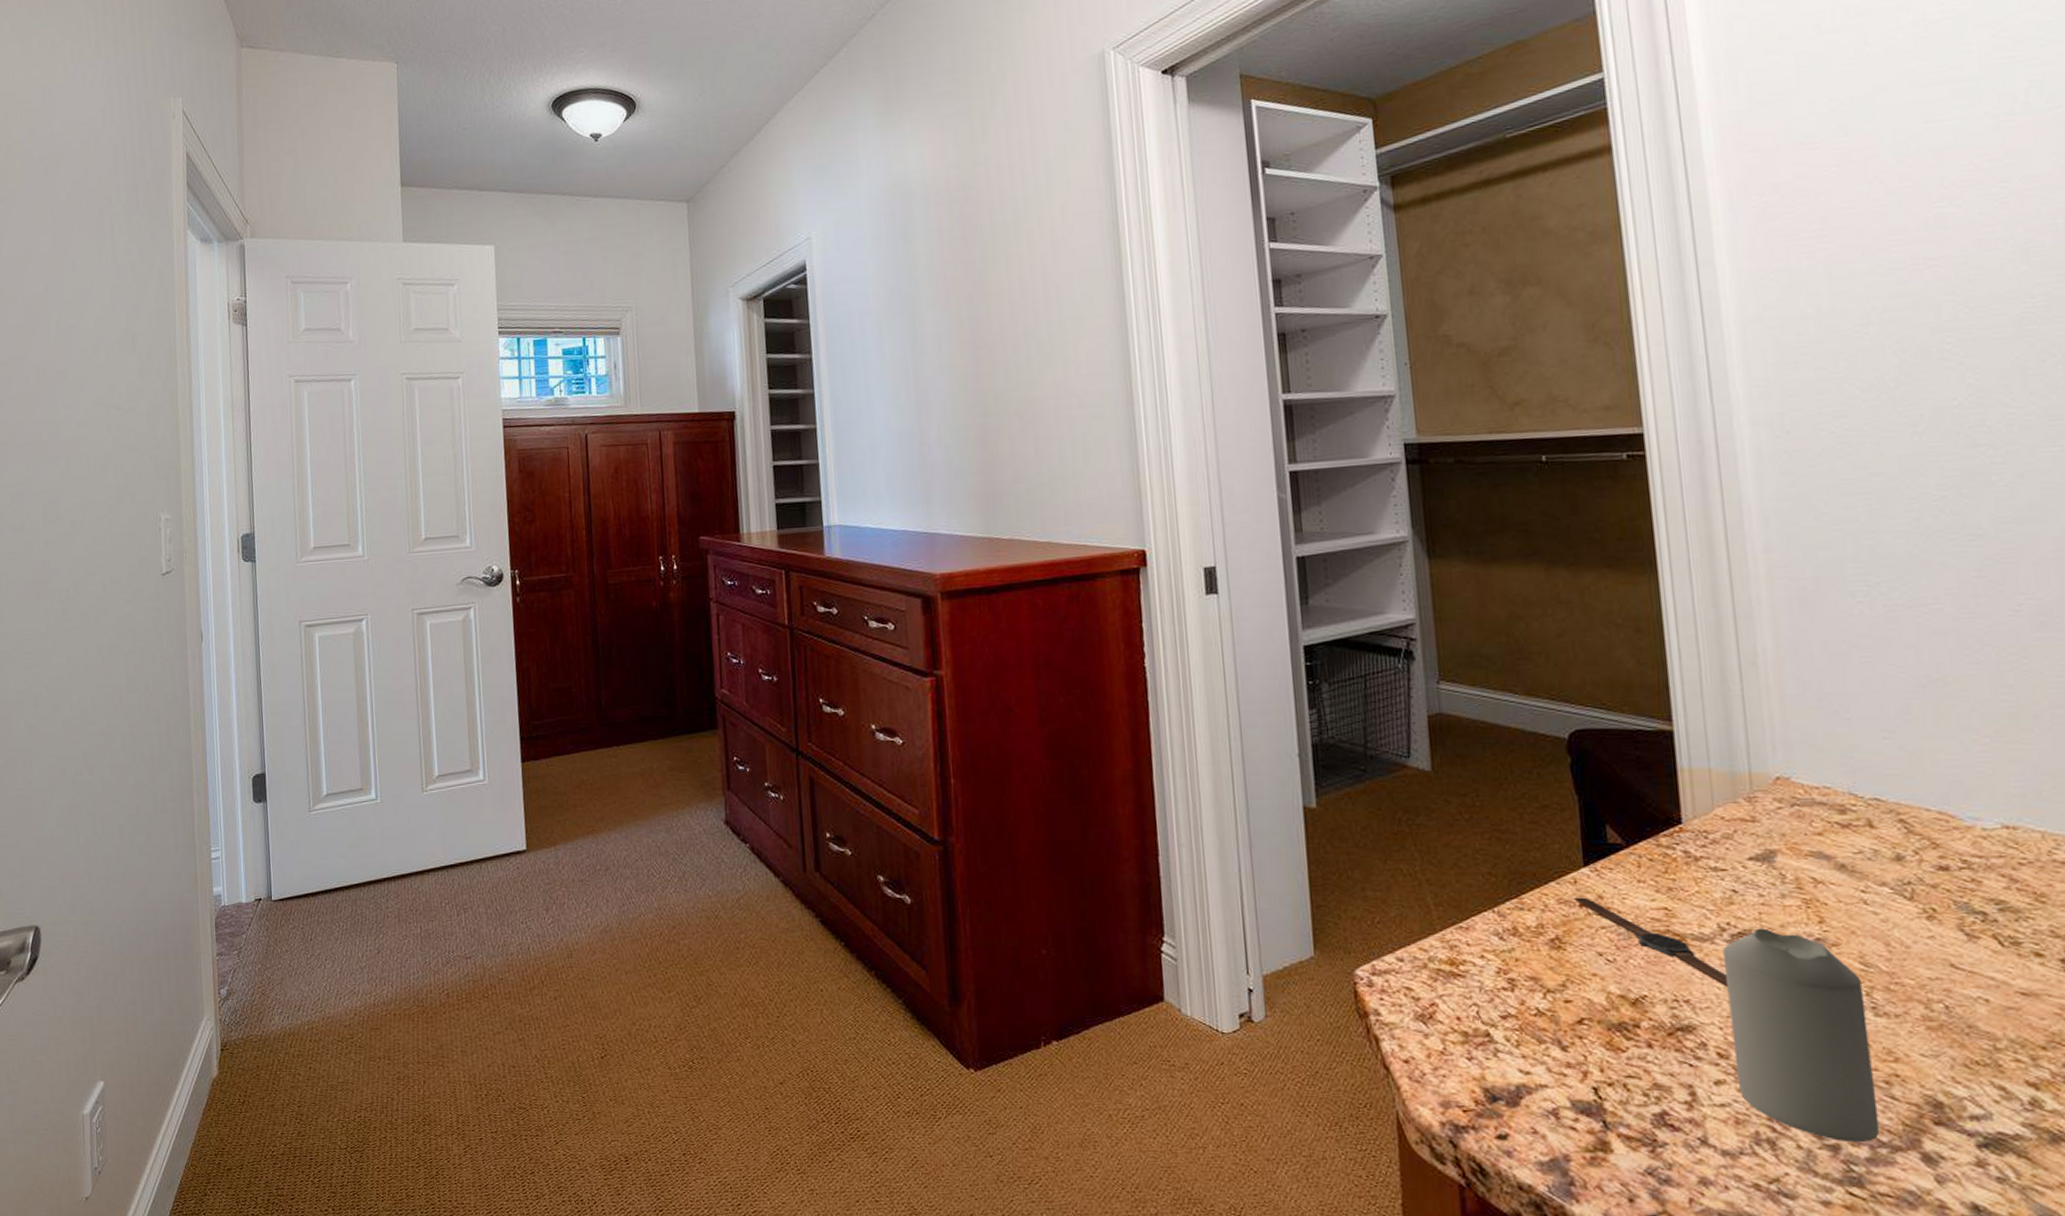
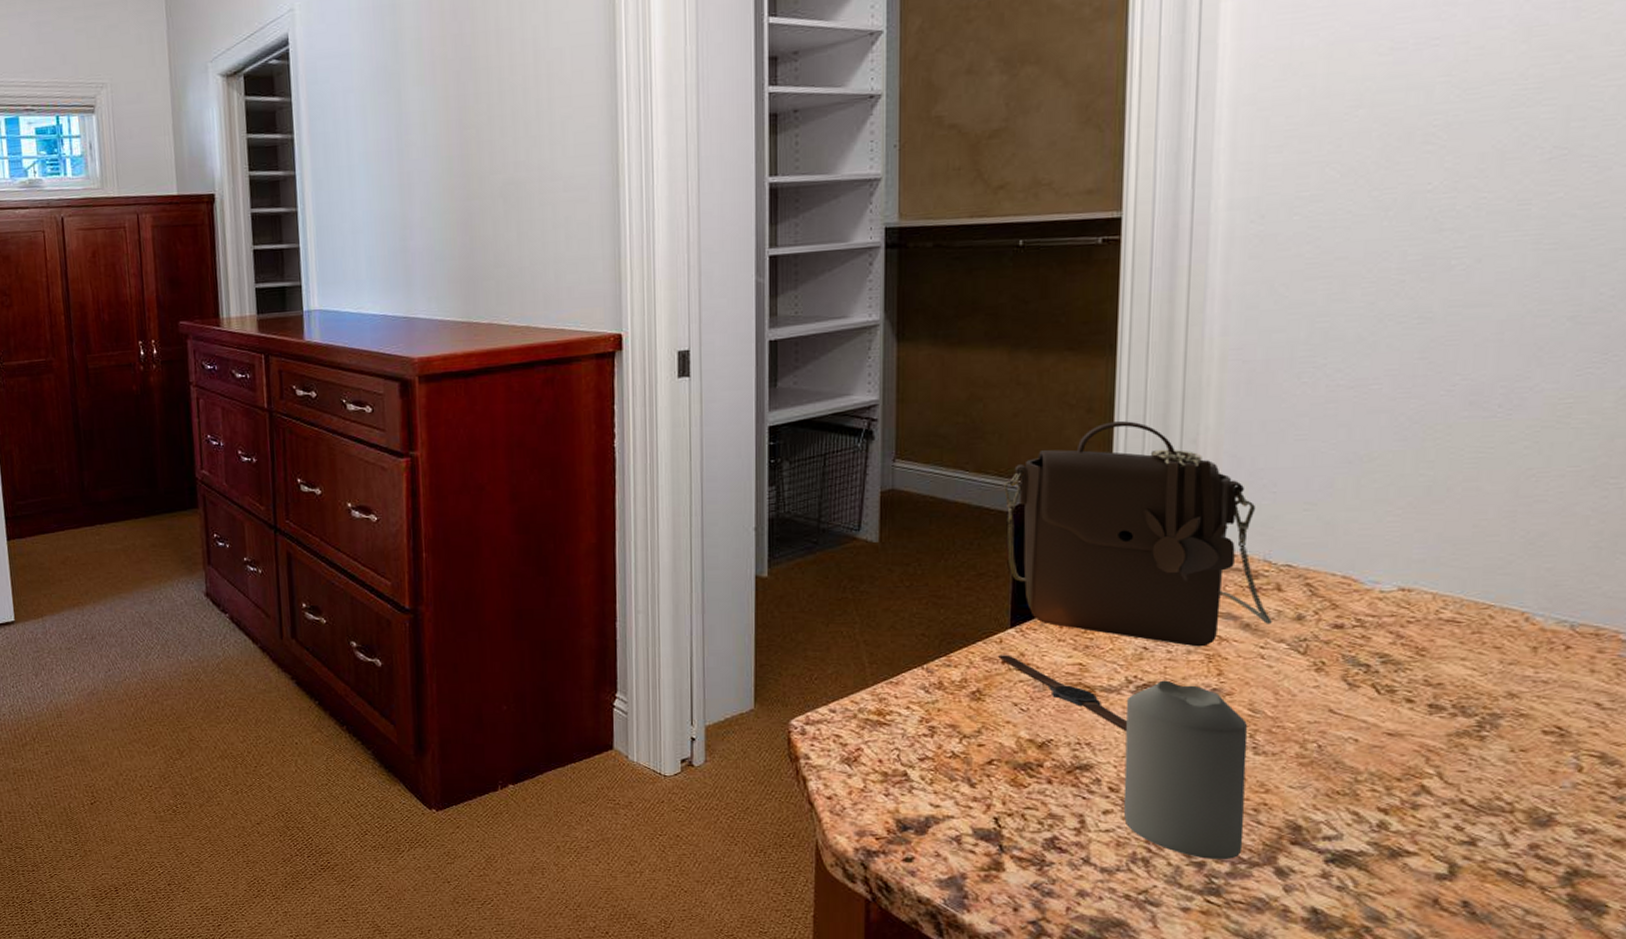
handbag: none [1556,641,1869,890] -> present [1002,421,1272,647]

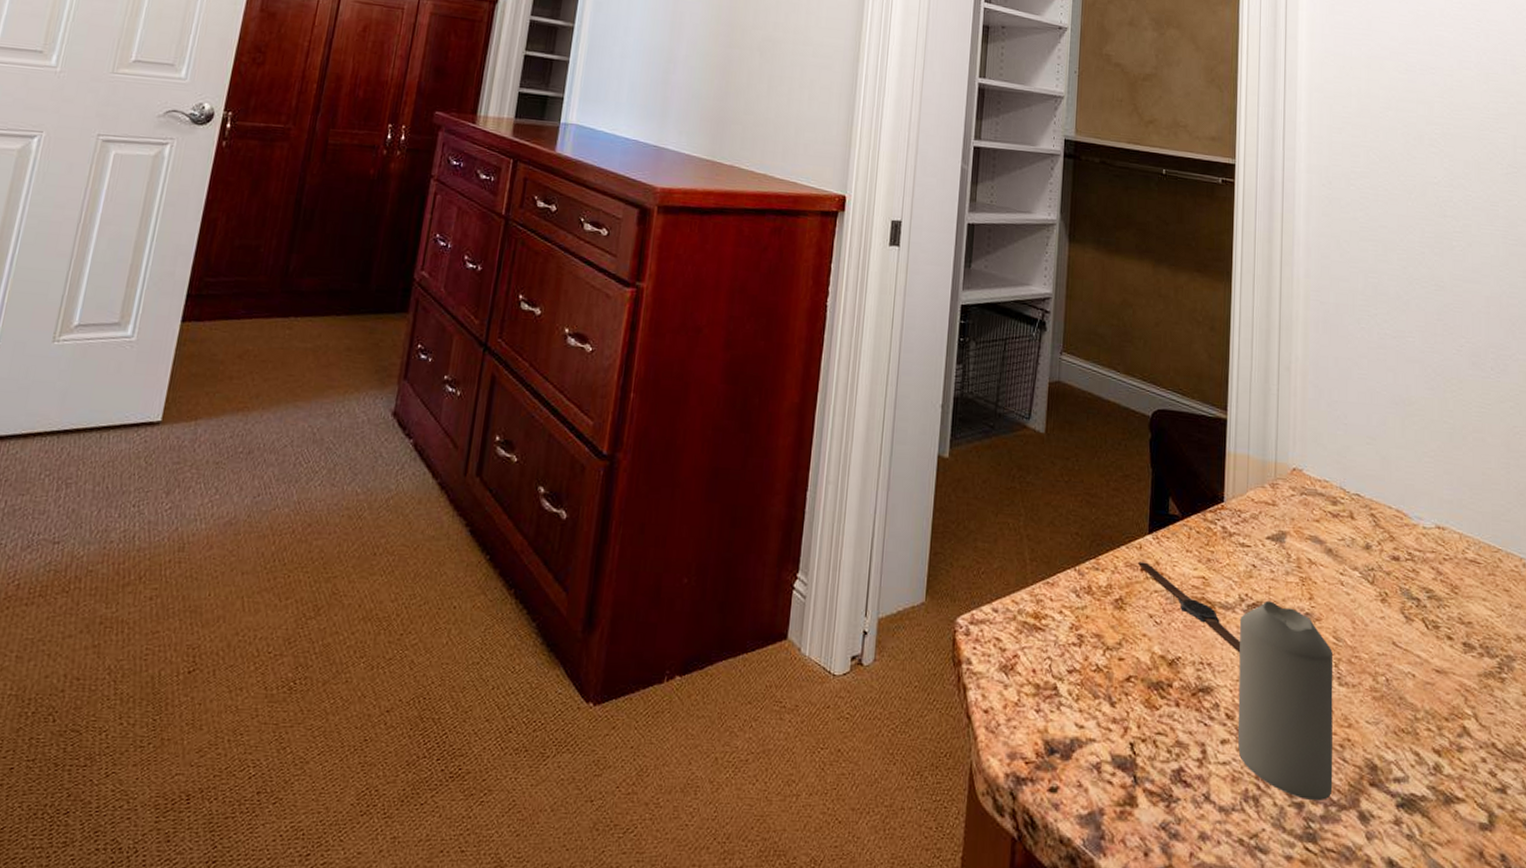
handbag: present [1002,421,1272,647] -> none [1145,341,1348,569]

